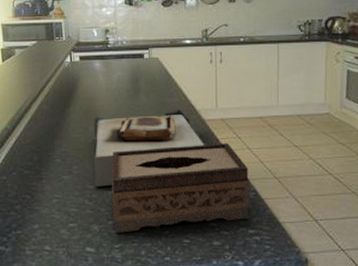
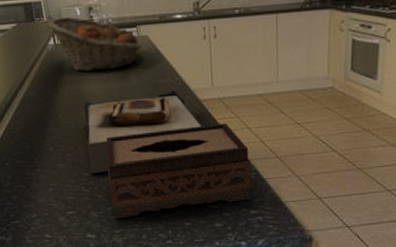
fruit basket: none [66,38,153,89] -> present [47,17,142,72]

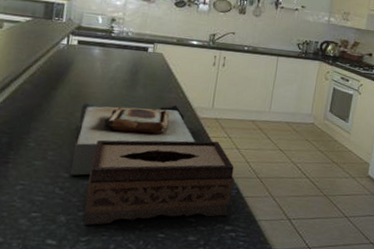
fruit basket: present [47,17,142,72] -> none [65,21,156,77]

